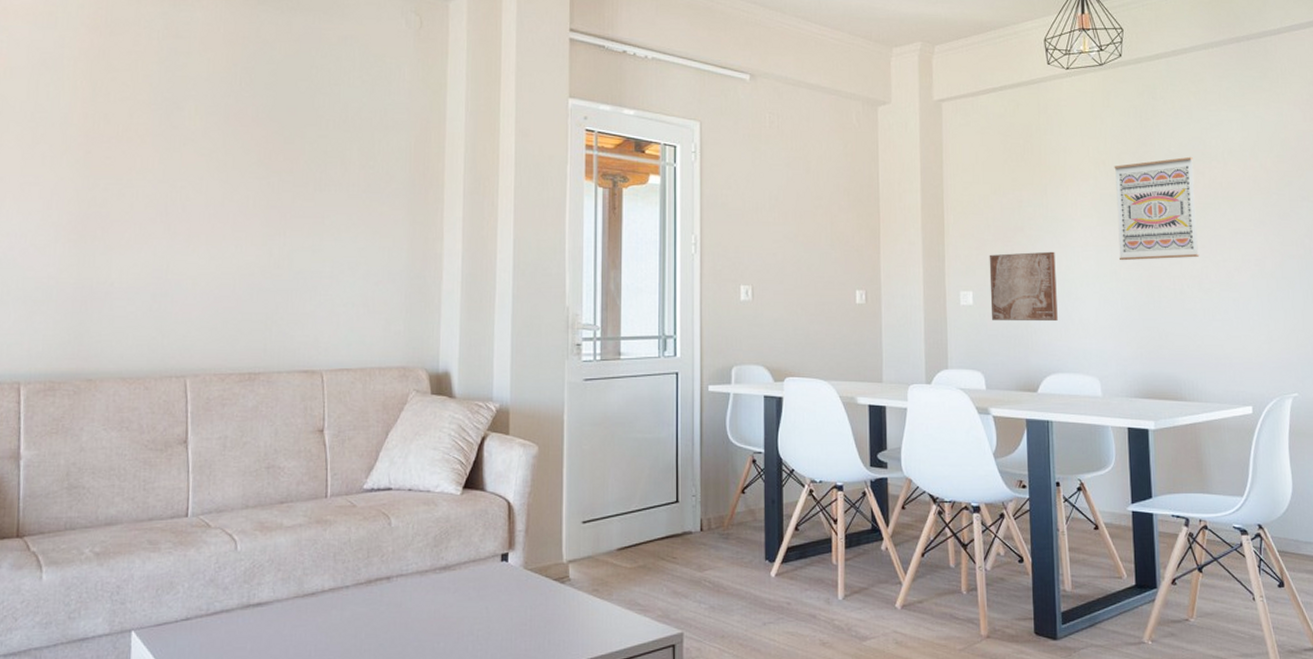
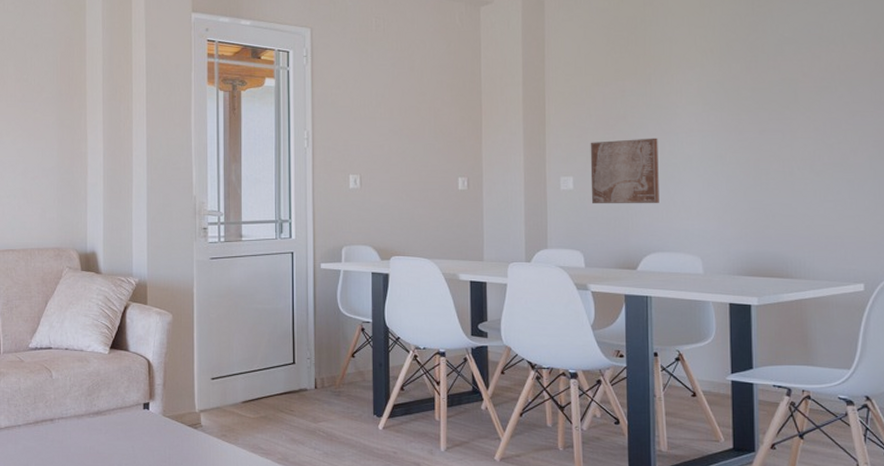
wall art: present [1114,156,1200,261] -> none [722,41,812,145]

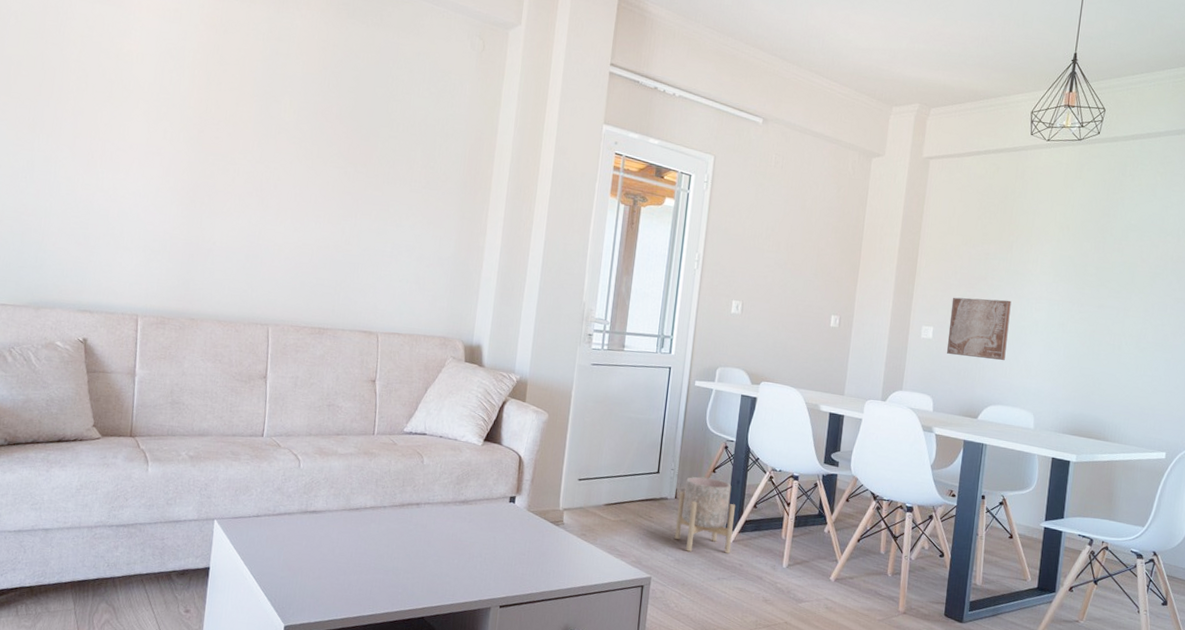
planter: none [319,363,382,443] -> present [674,476,735,554]

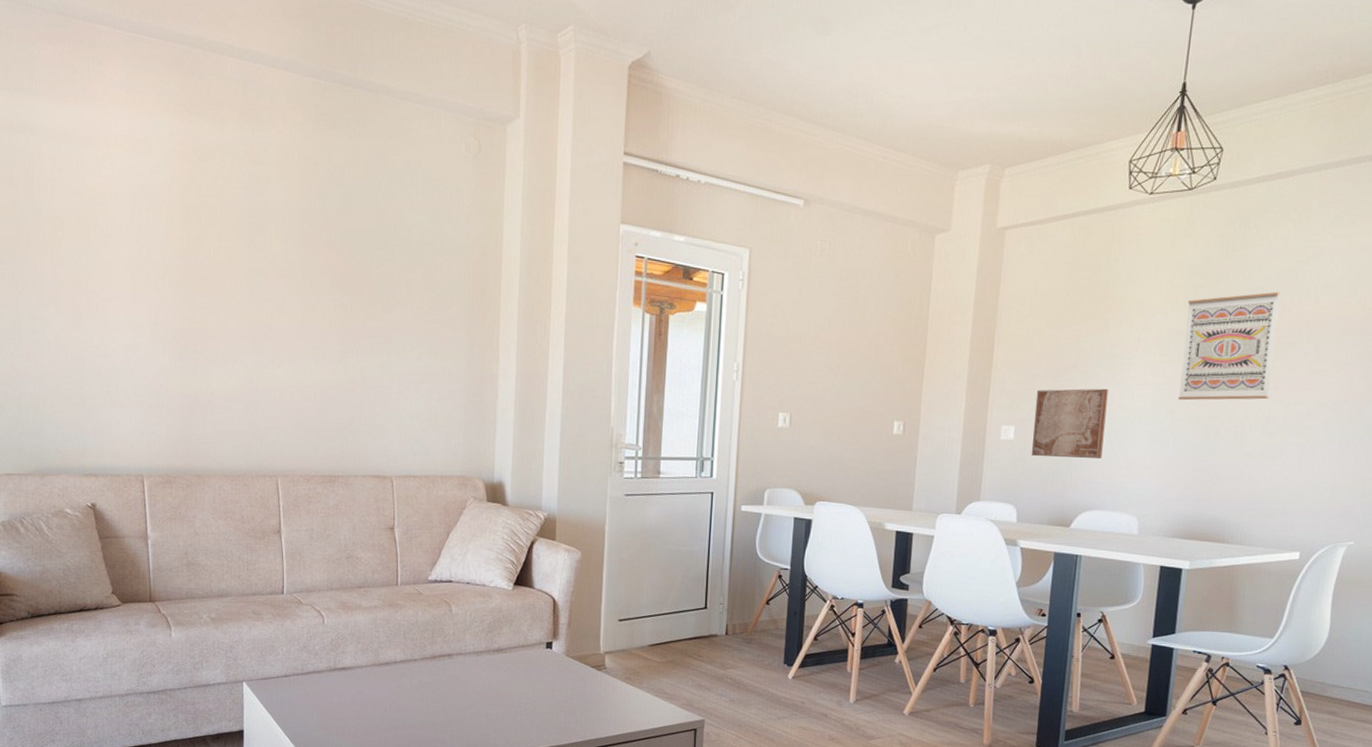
planter: present [674,476,735,554] -> none [727,610,793,691]
wall art: none [1068,230,1150,320] -> present [1178,291,1280,401]

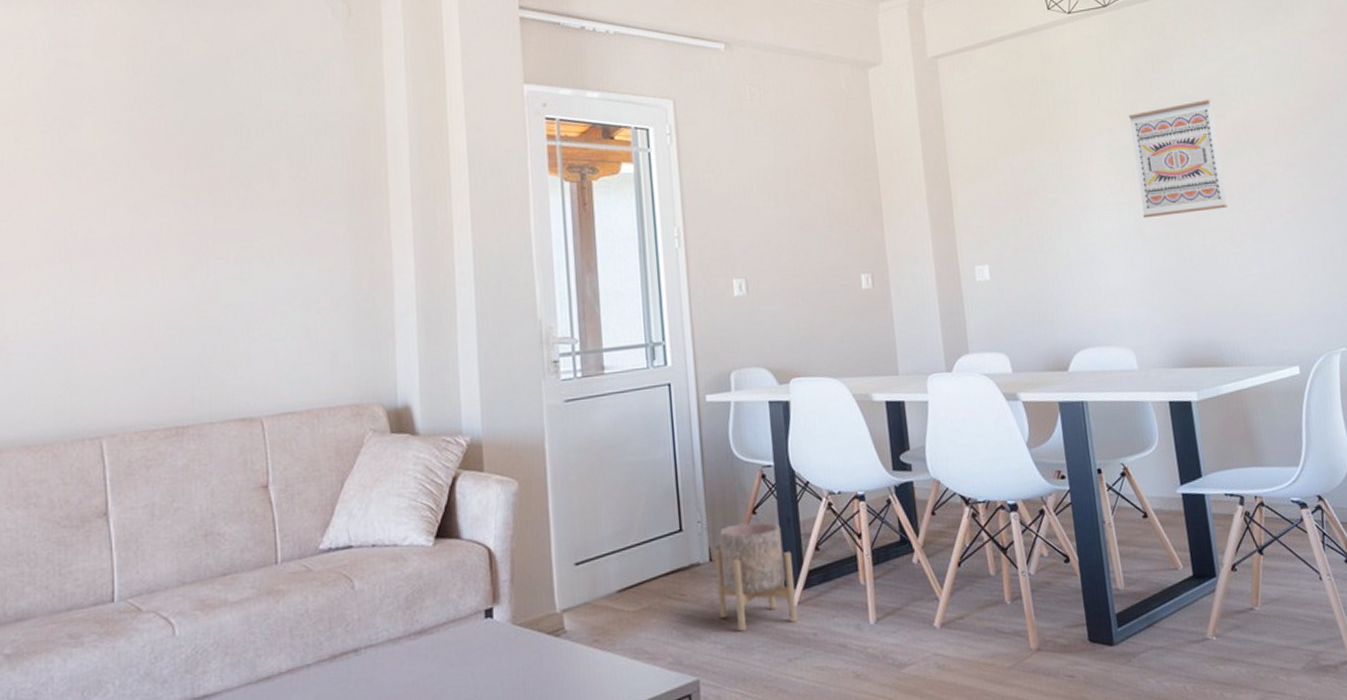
planter: none [727,610,793,691] -> present [714,522,798,632]
wall art: present [1031,388,1109,460] -> none [1002,213,1083,296]

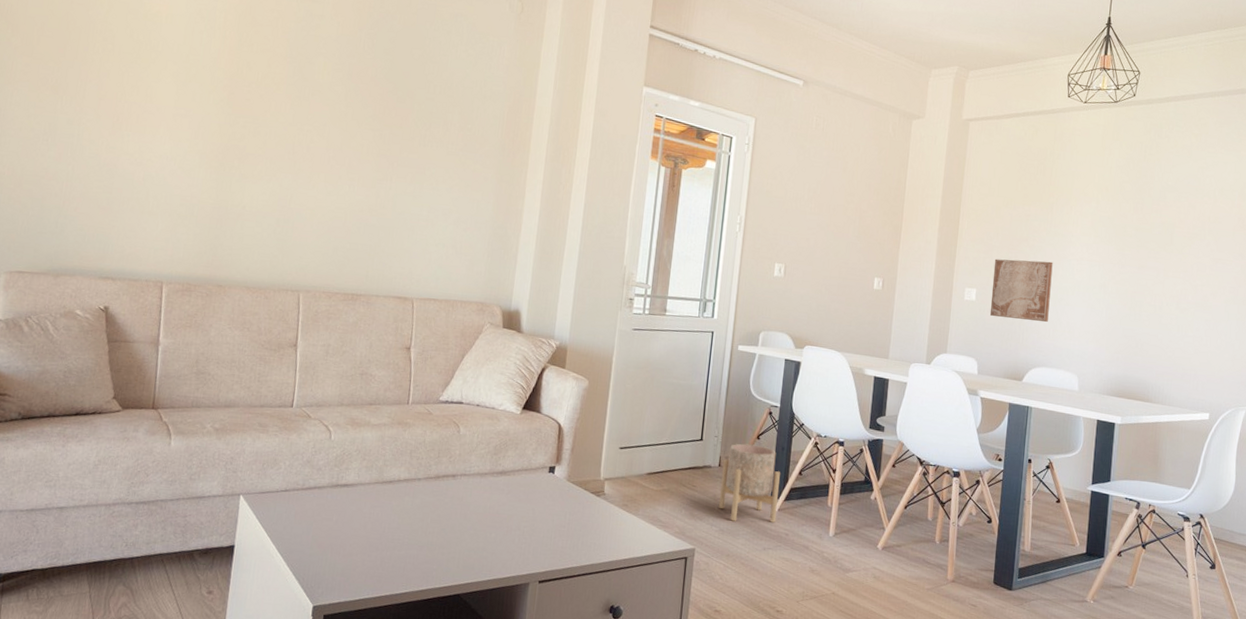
wall art: none [1002,213,1083,296] -> present [990,259,1053,323]
wall art: present [1128,98,1229,219] -> none [1109,191,1187,280]

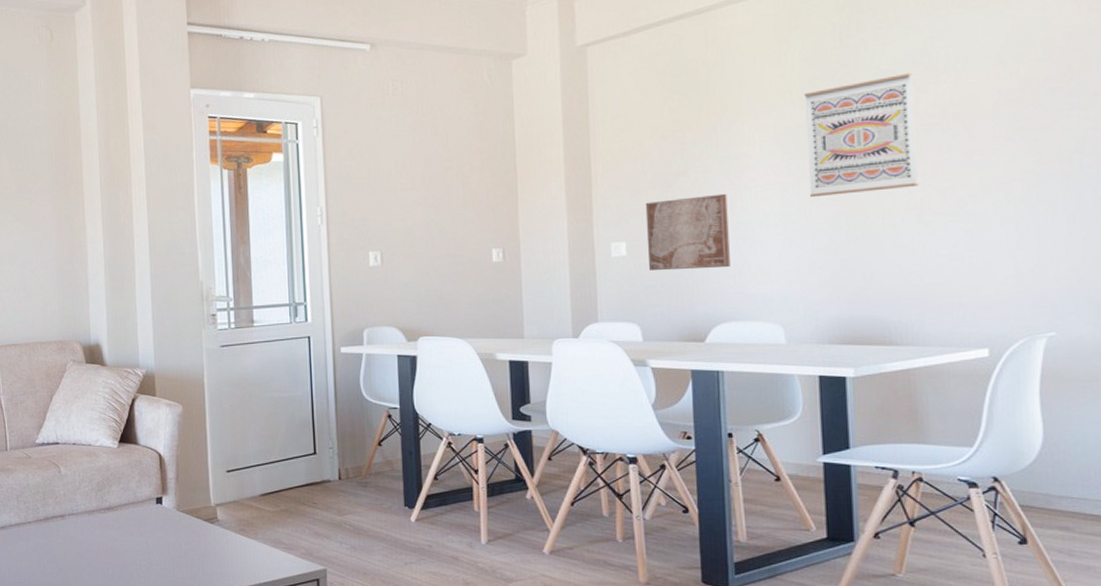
planter: present [718,443,780,523] -> none [343,452,415,537]
wall art: none [1109,191,1187,280] -> present [804,72,920,198]

